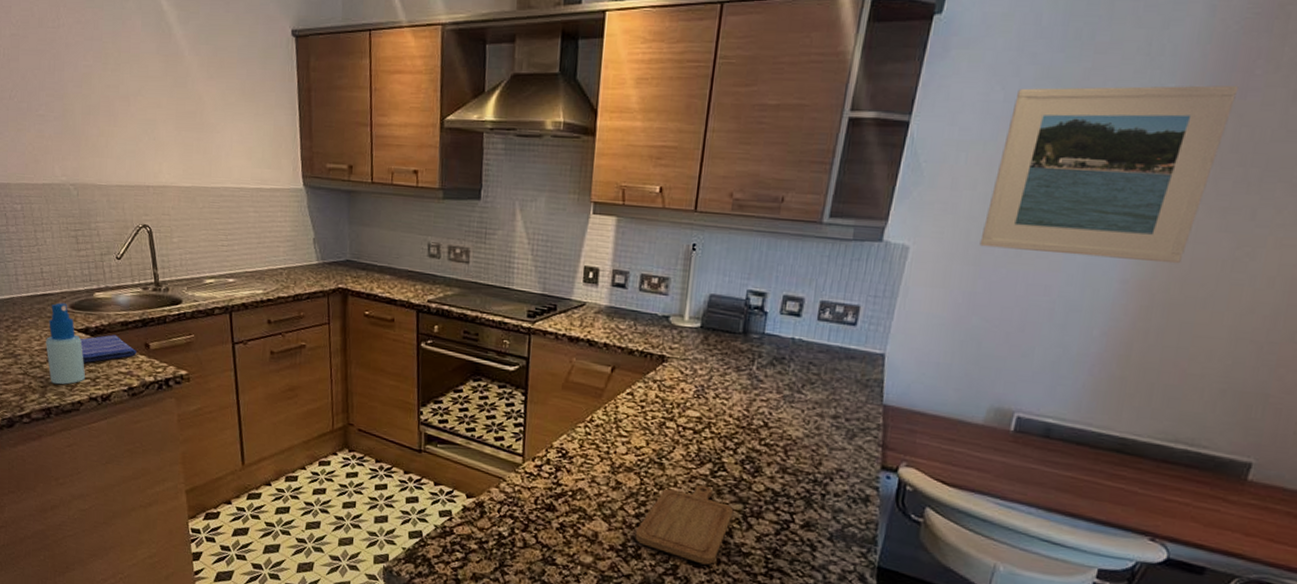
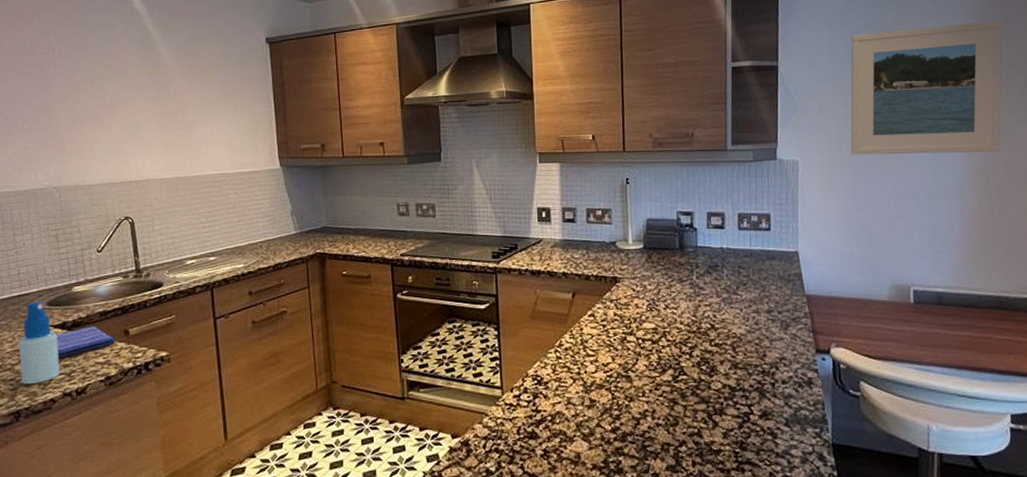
chopping board: present [635,485,734,565] -> none [614,392,699,469]

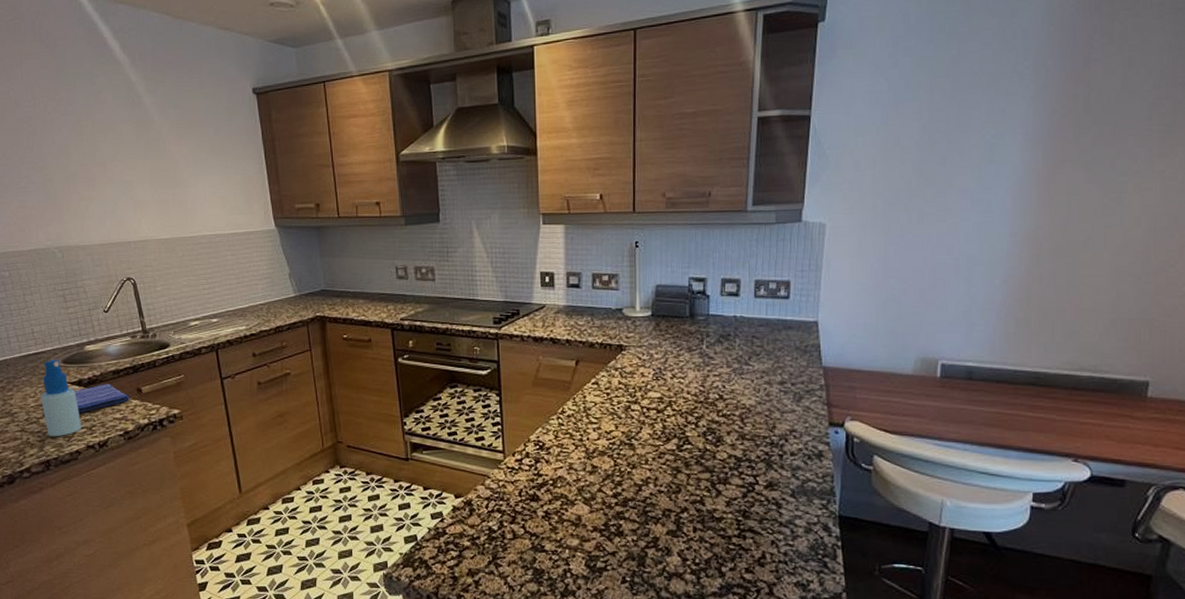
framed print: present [850,20,1003,155] -> none [886,58,1083,217]

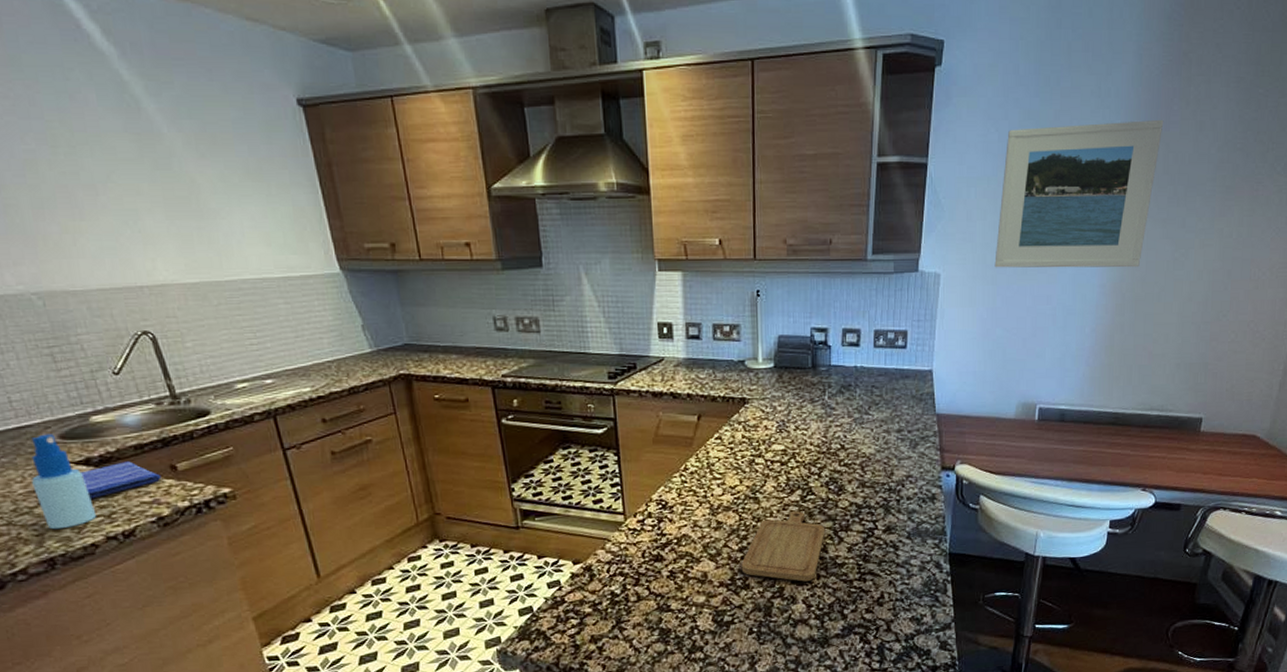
chopping board: none [615,460,703,534] -> present [741,511,826,582]
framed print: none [886,58,1083,217] -> present [994,119,1164,268]

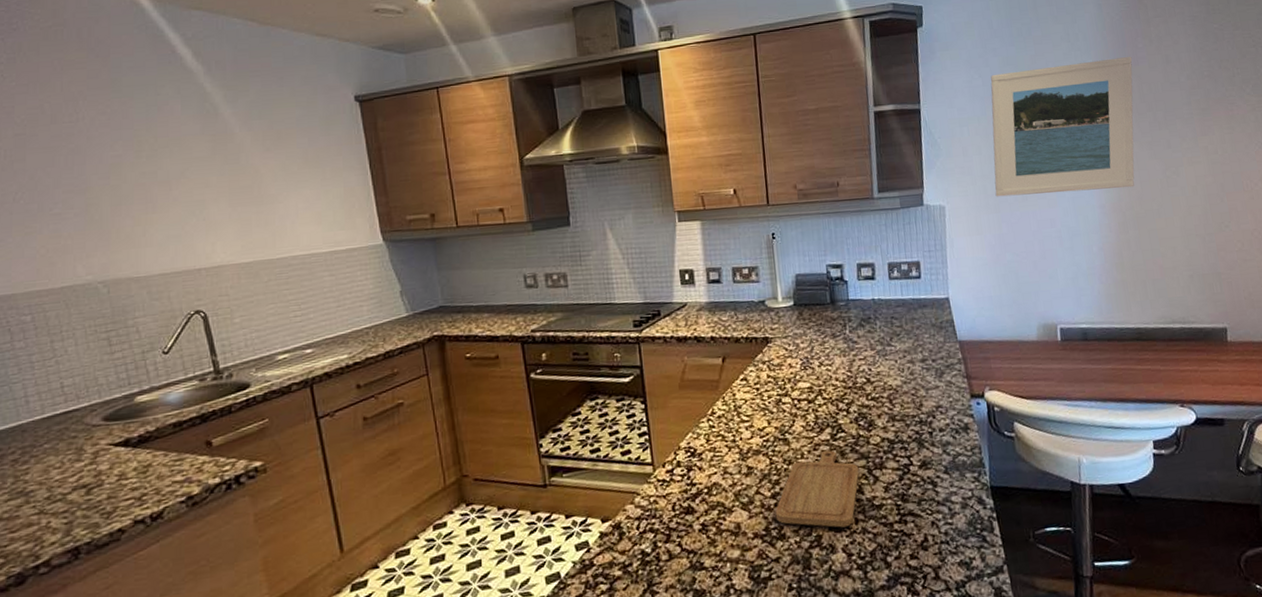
spray bottle: present [31,434,97,530] -> none [70,416,128,516]
dish towel: present [81,461,162,499] -> none [119,439,196,482]

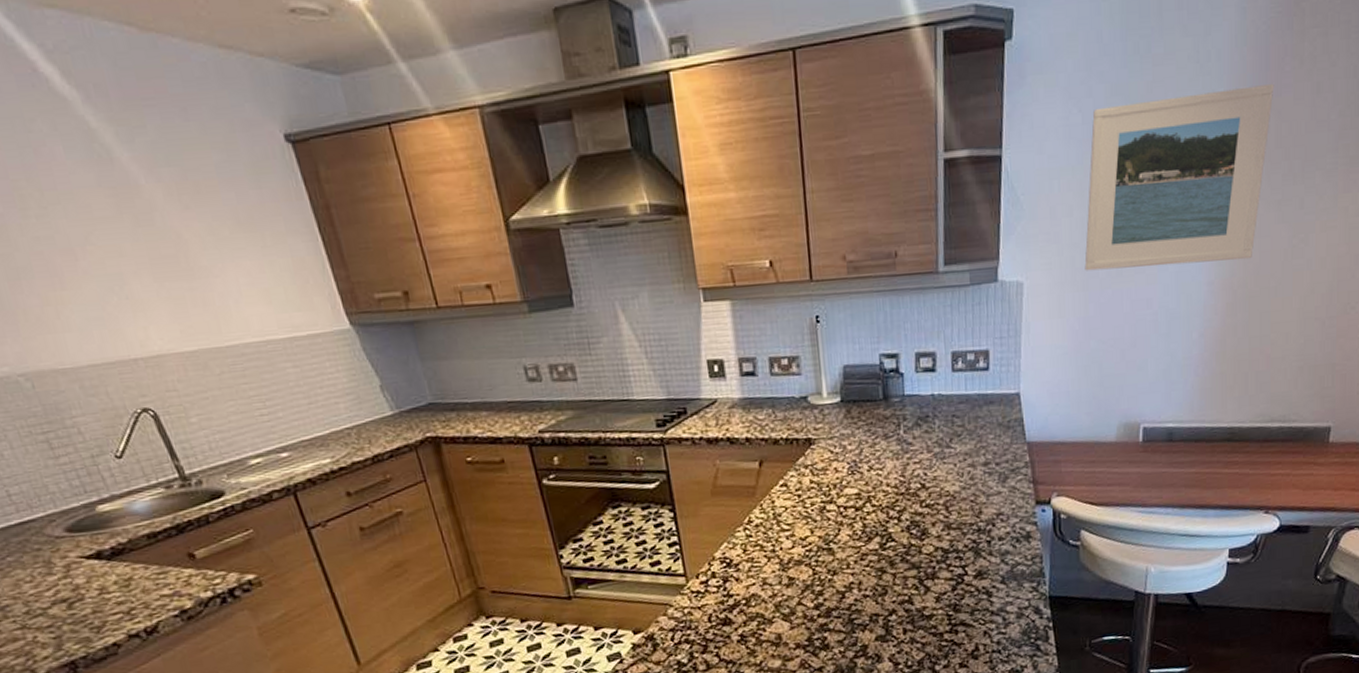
chopping board: present [775,450,860,528] -> none [818,560,910,638]

